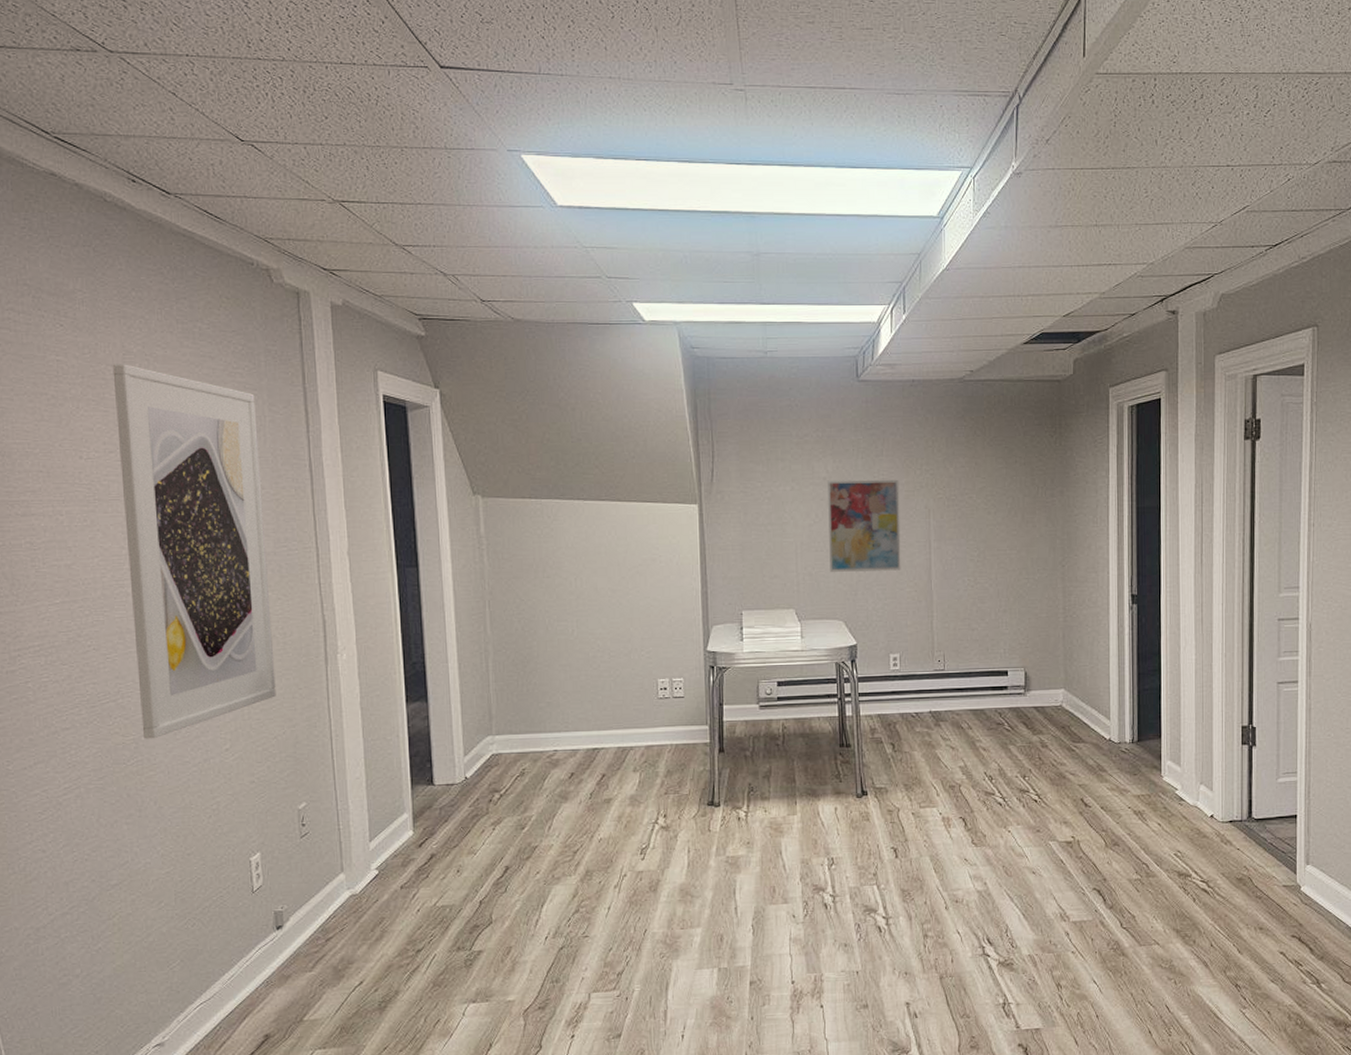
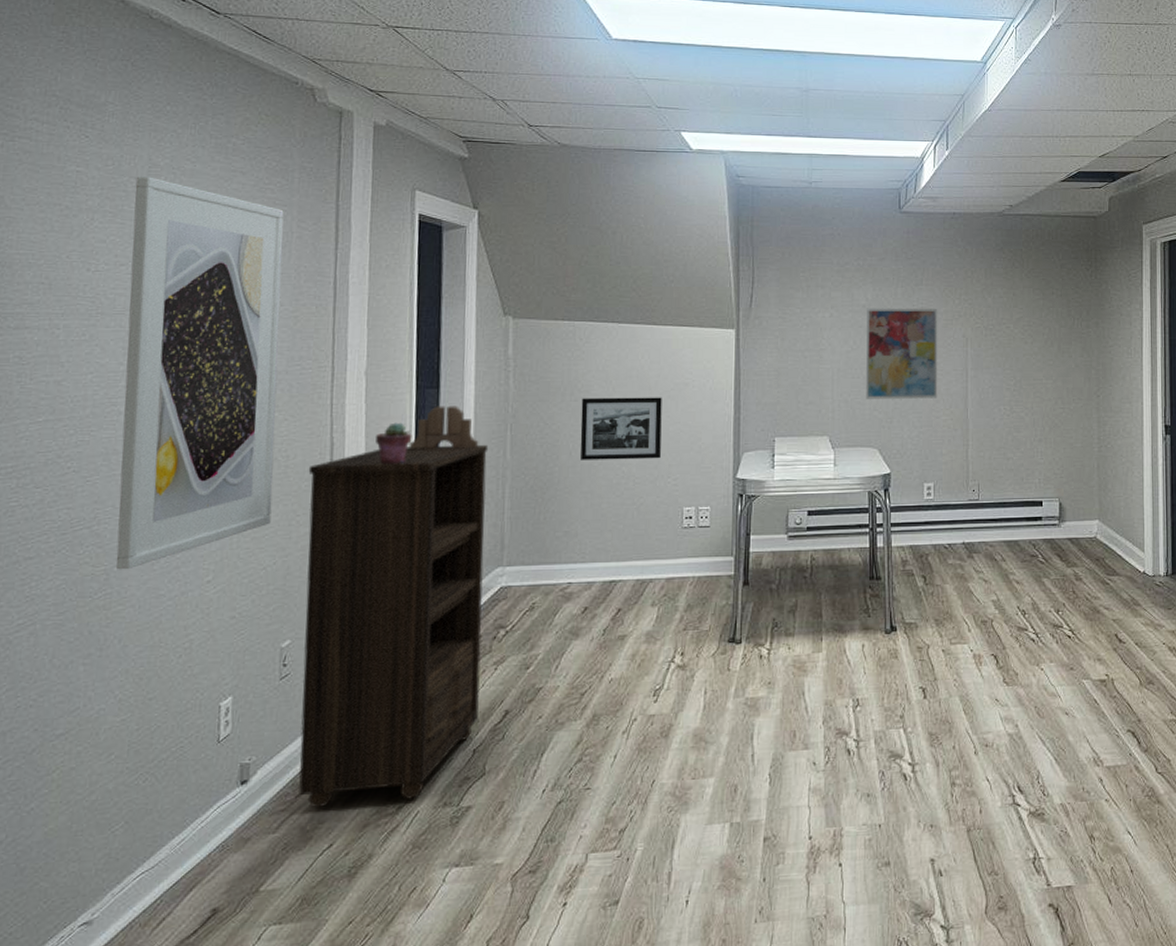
bookshelf: none [305,620,481,951] -> present [298,444,489,809]
potted succulent: none [364,600,398,641] -> present [376,422,412,465]
bookend: none [395,583,460,626] -> present [409,405,479,449]
picture frame: none [554,573,633,635] -> present [580,397,662,460]

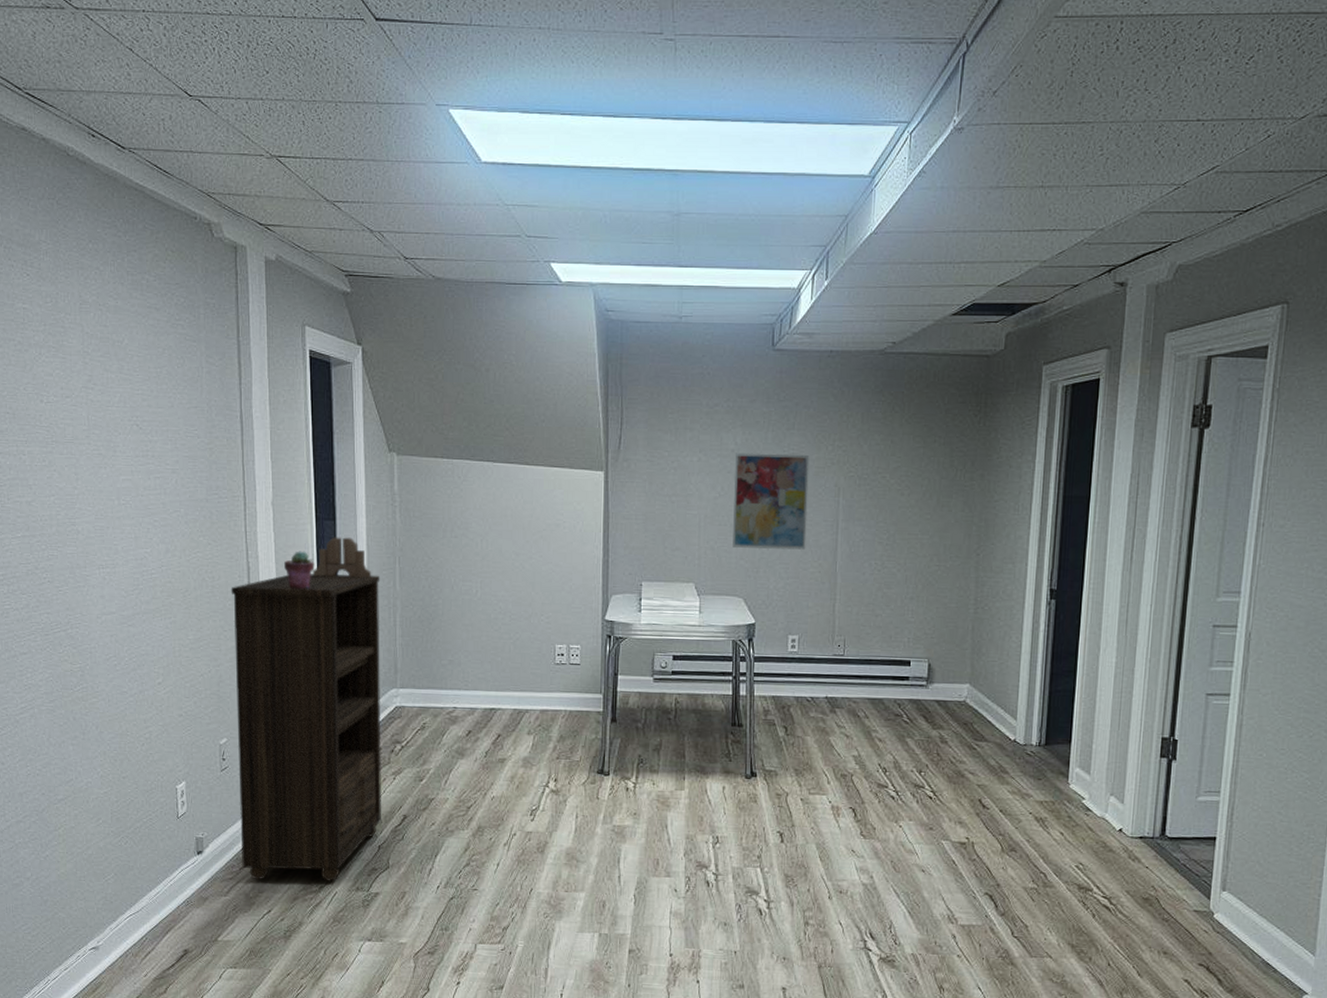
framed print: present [116,176,284,570] -> none [70,313,204,669]
picture frame: present [580,397,662,460] -> none [461,535,535,597]

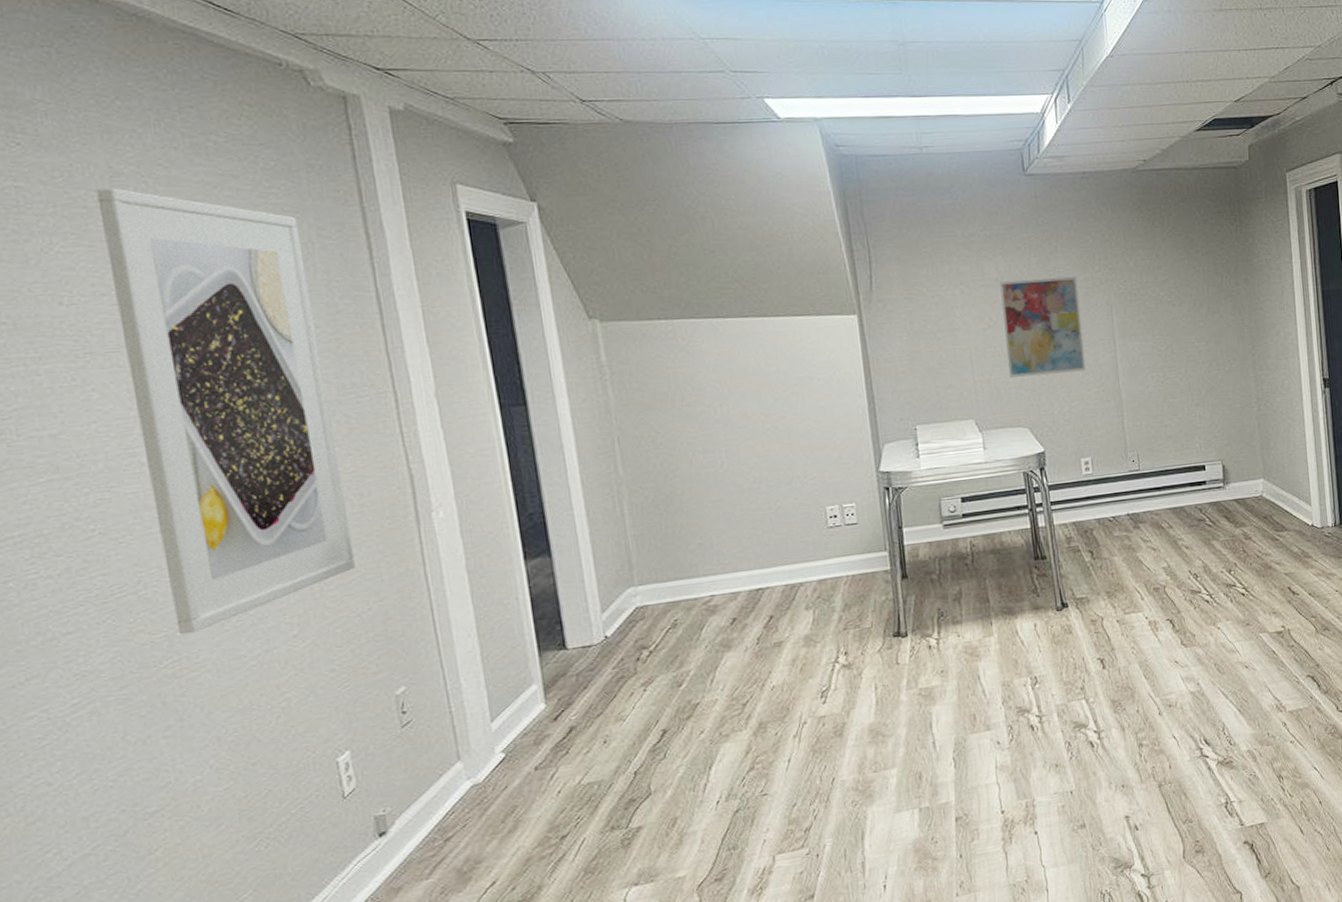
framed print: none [70,313,204,669] -> present [96,188,356,635]
bookshelf: present [231,574,382,881] -> none [388,461,634,850]
potted succulent: present [284,551,315,590] -> none [462,446,505,493]
bookend: present [312,537,372,578] -> none [502,422,585,474]

